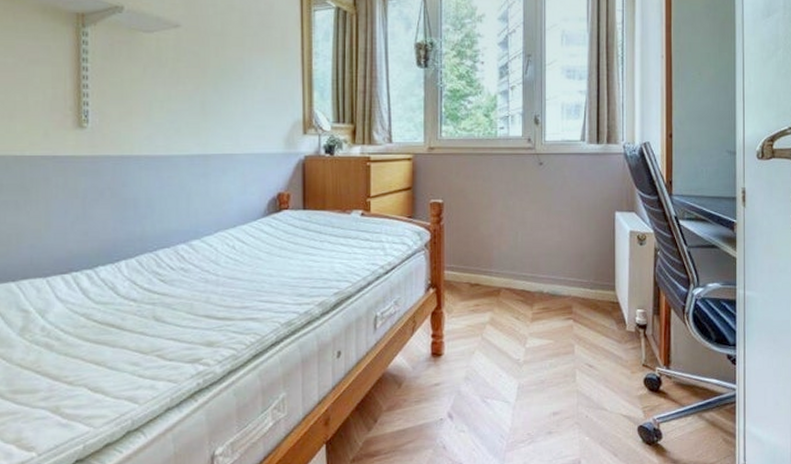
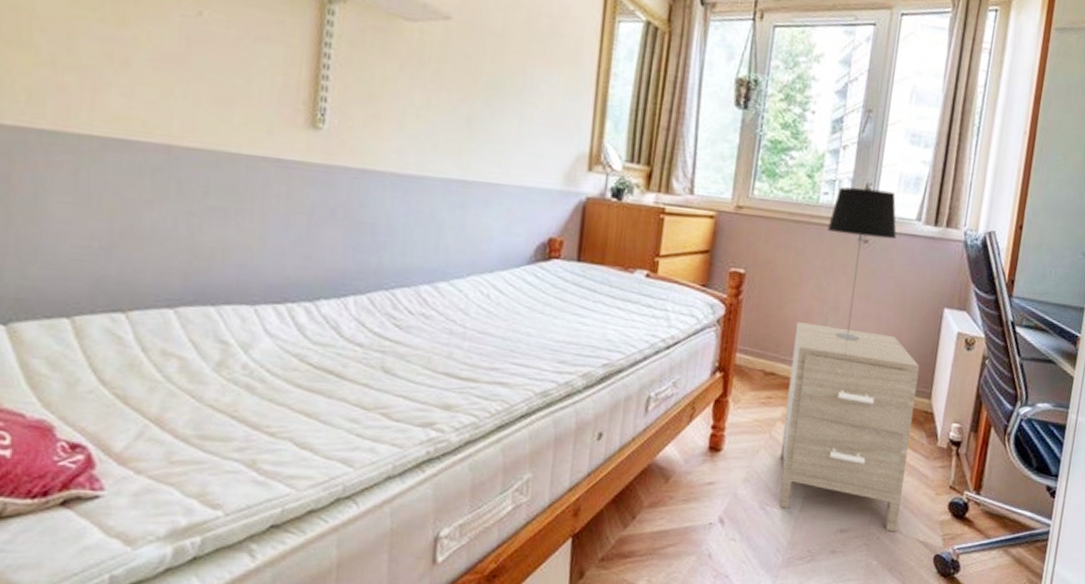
nightstand: none [492,238,603,410] -> present [779,322,920,532]
table lamp: none [507,119,566,249] -> present [827,187,897,341]

